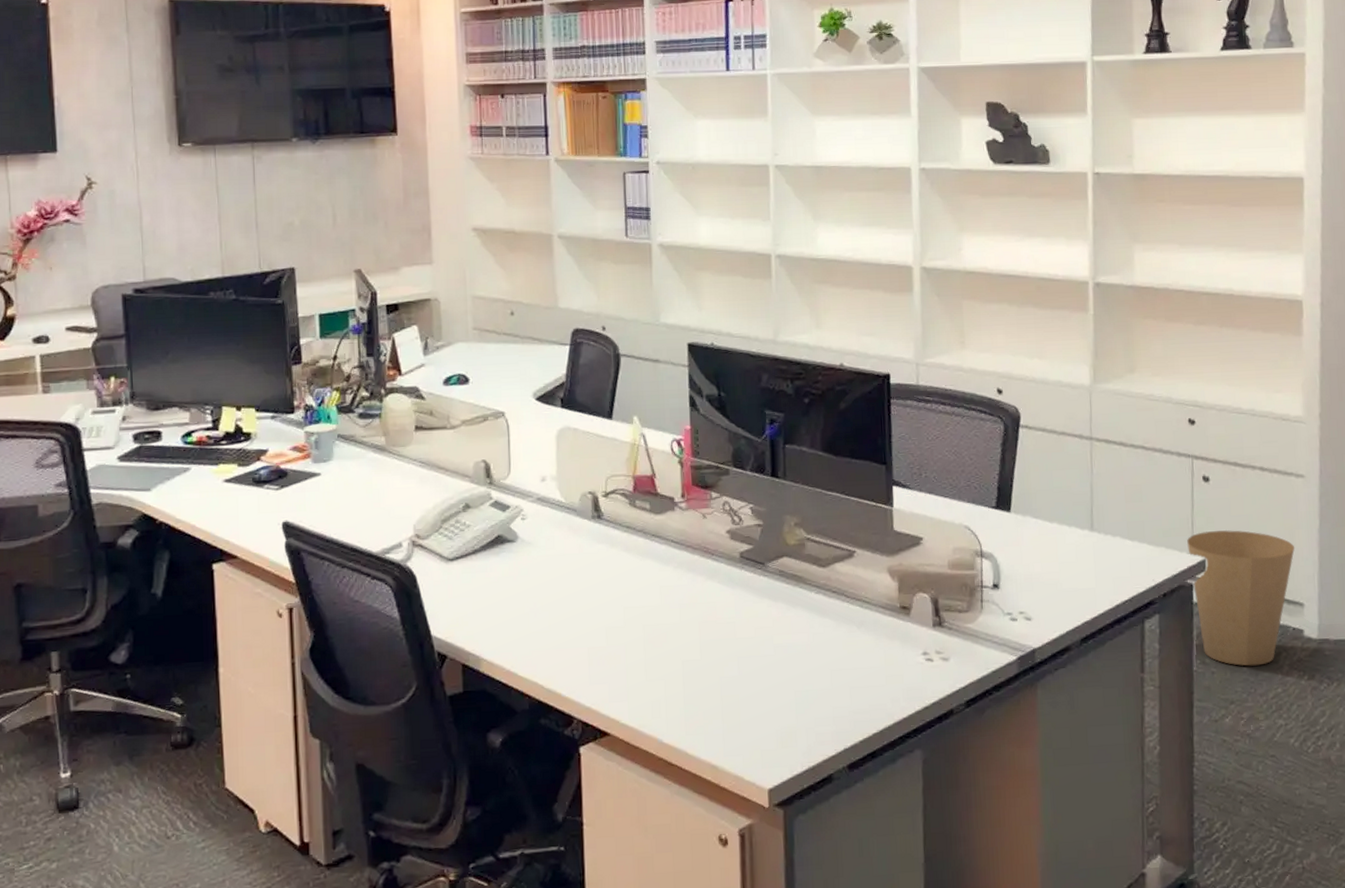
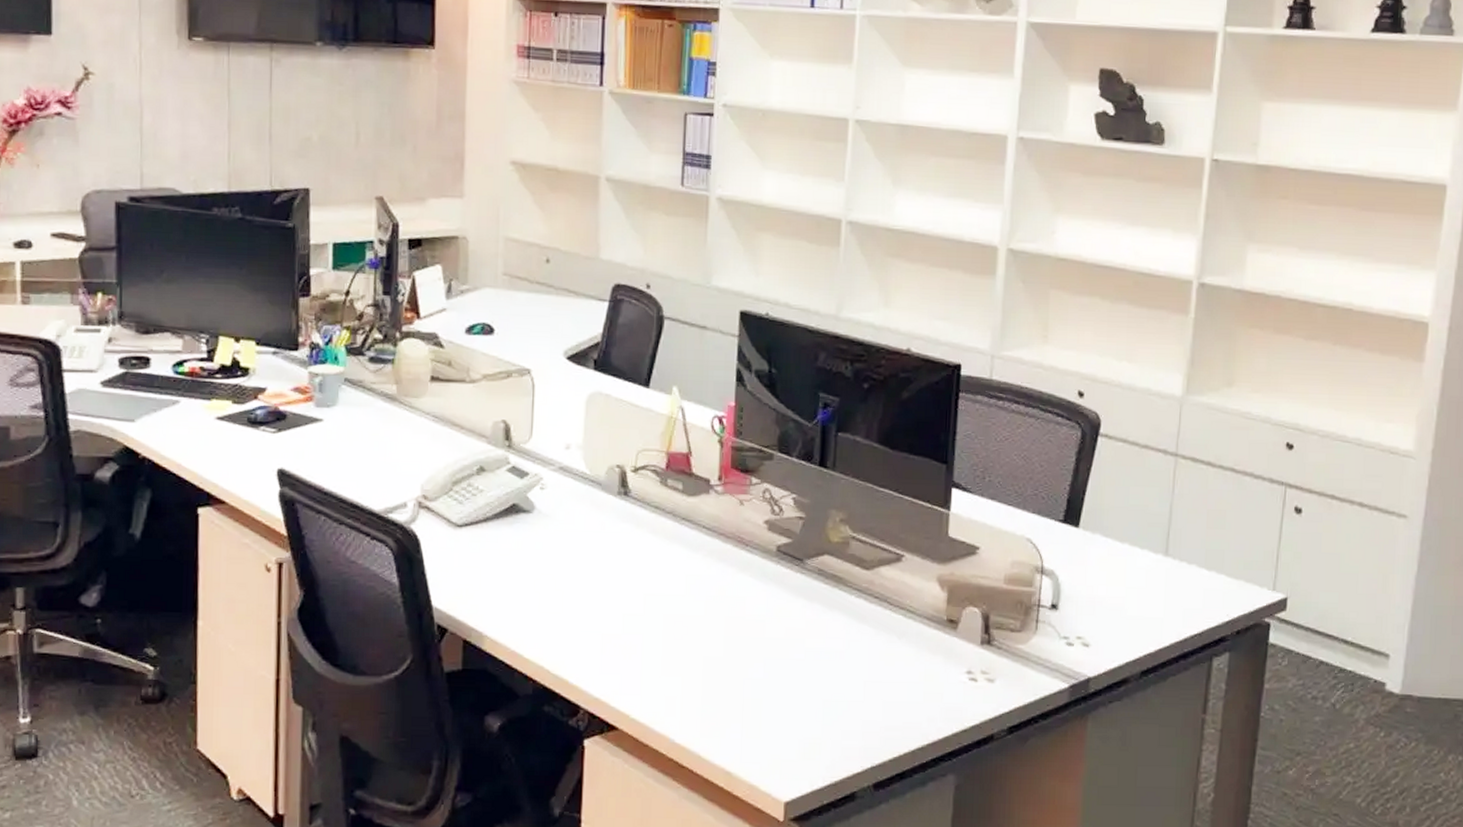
trash can: present [1187,529,1295,666] -> none [1269,567,1387,717]

